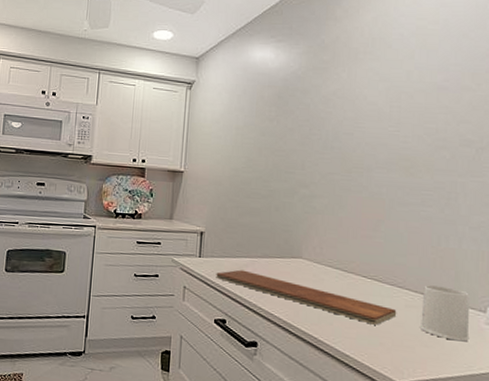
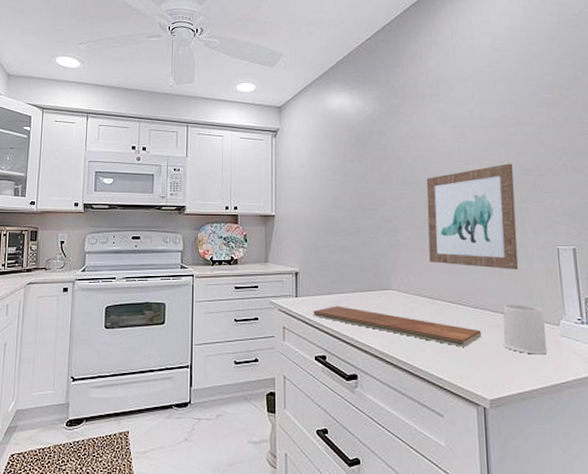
wall art: none [346,132,452,248] -> present [426,163,519,269]

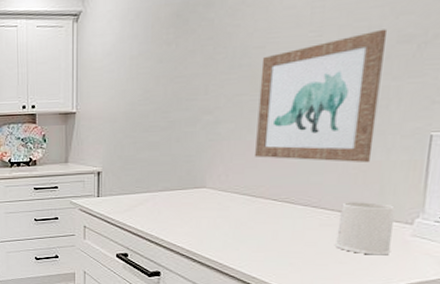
chopping board: present [313,306,482,347] -> none [115,205,310,246]

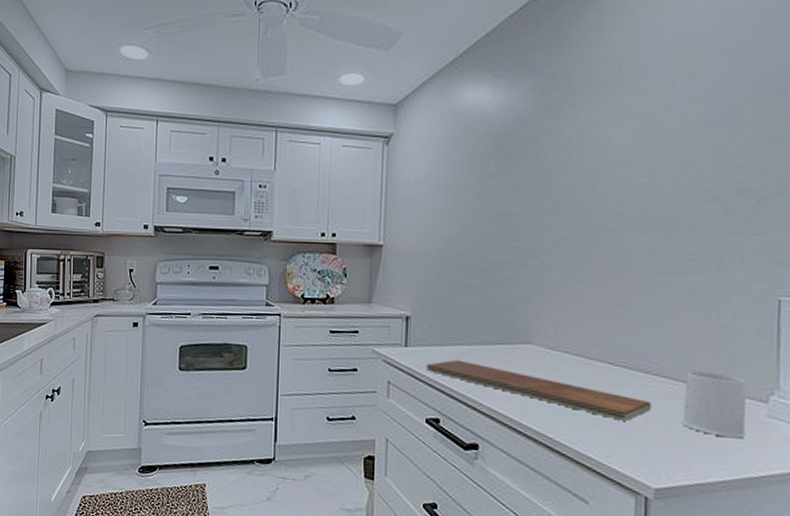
chopping board: none [115,205,310,246] -> present [426,359,653,421]
wall art: present [255,29,388,162] -> none [587,180,724,326]

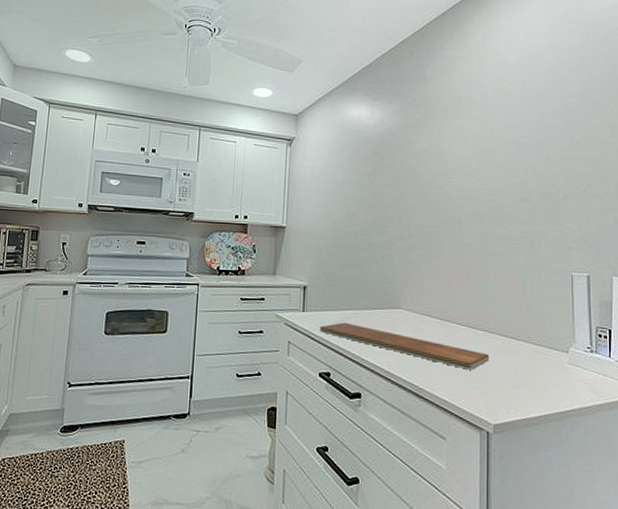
mug: present [683,371,746,439] -> none [511,329,555,382]

